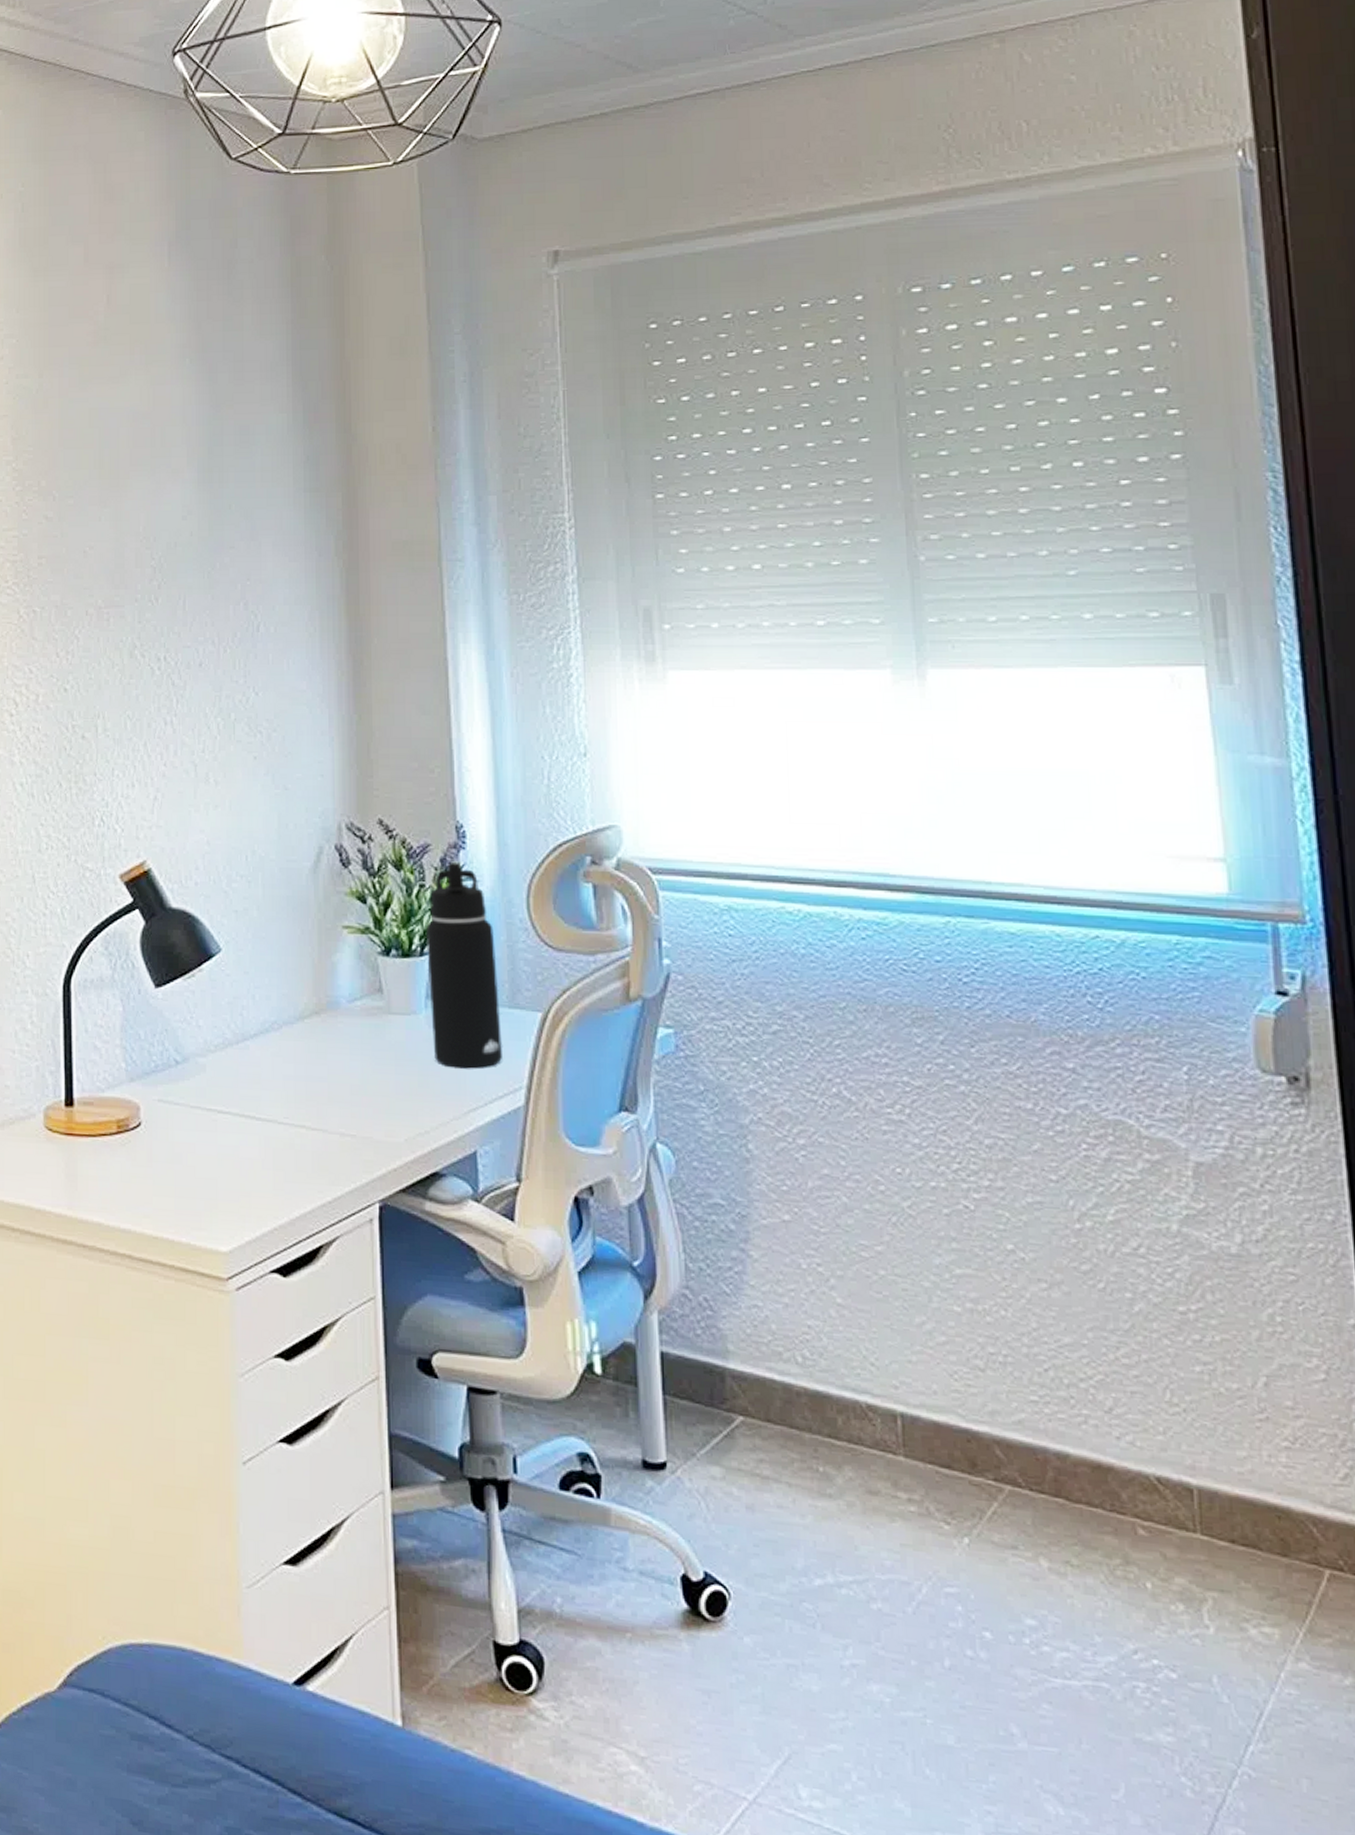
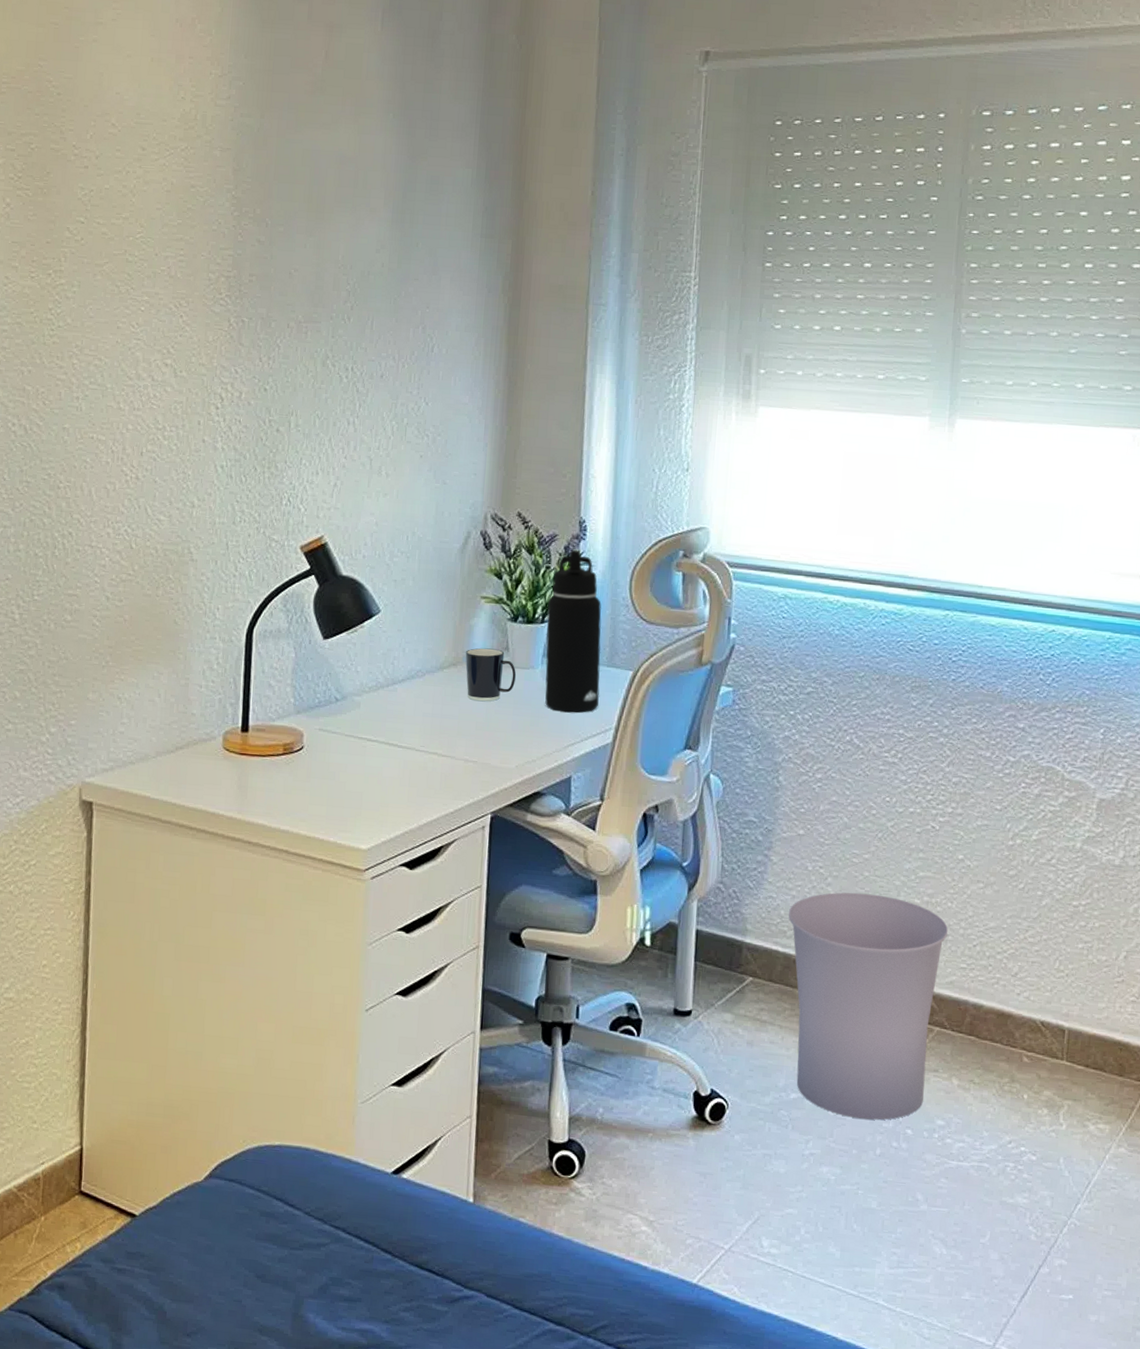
mug: none [329,990,395,1059] -> present [465,648,517,702]
waste bin: none [783,1298,1007,1618] -> present [789,892,949,1120]

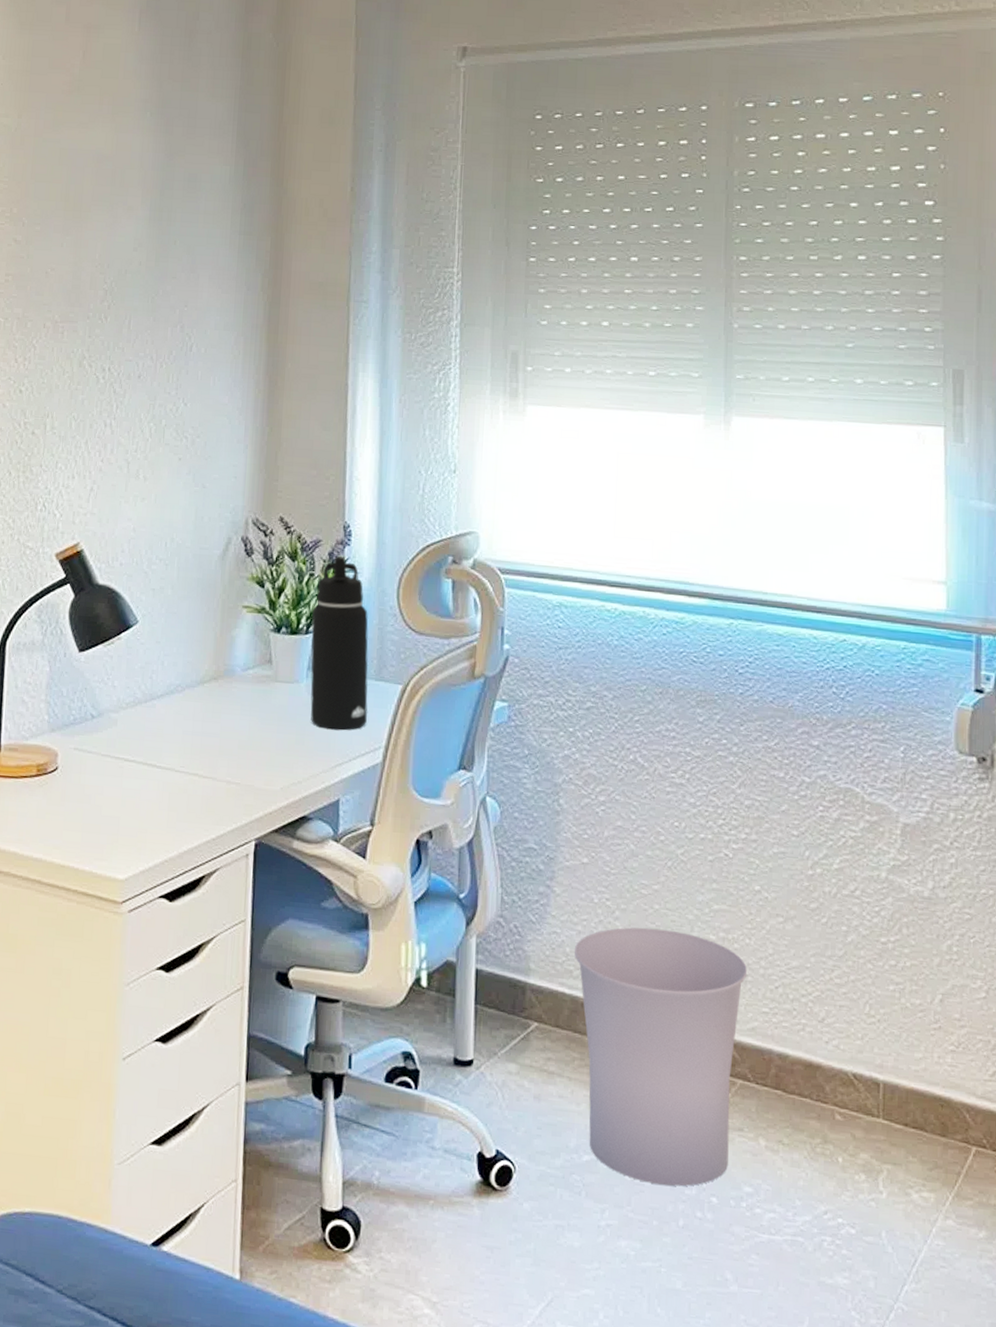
mug: present [465,648,517,702] -> none [226,660,281,719]

